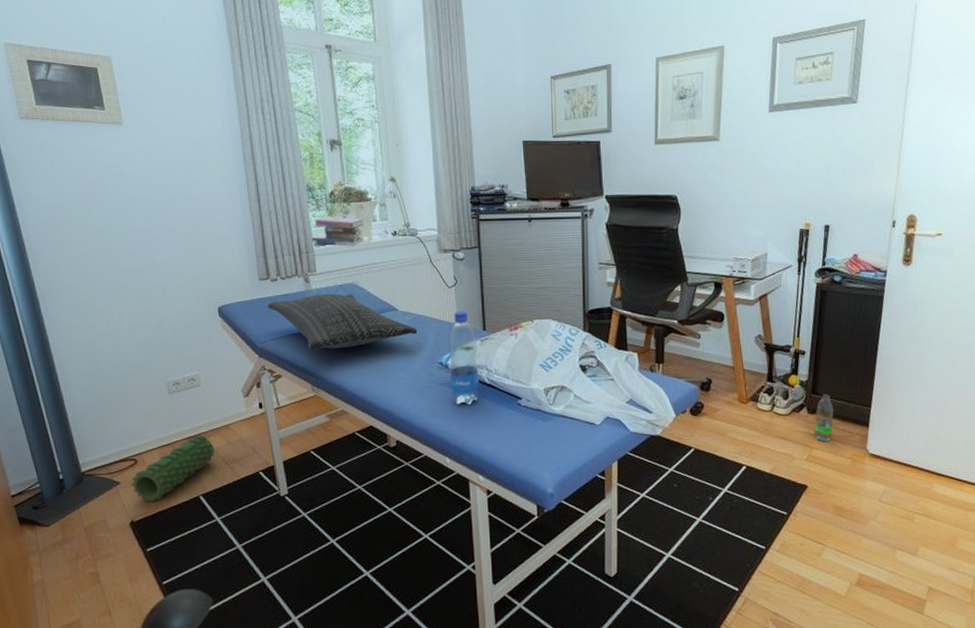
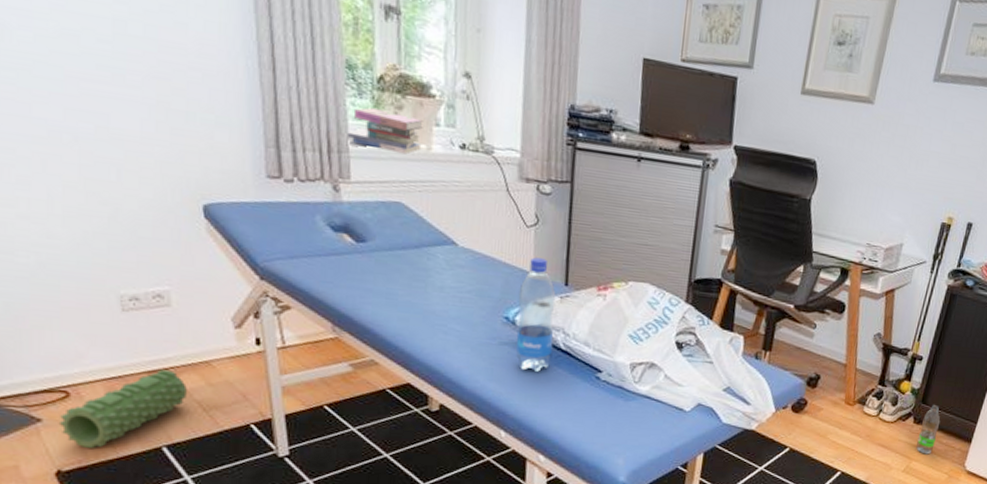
pillow: present [267,293,418,351] -> none [277,208,481,284]

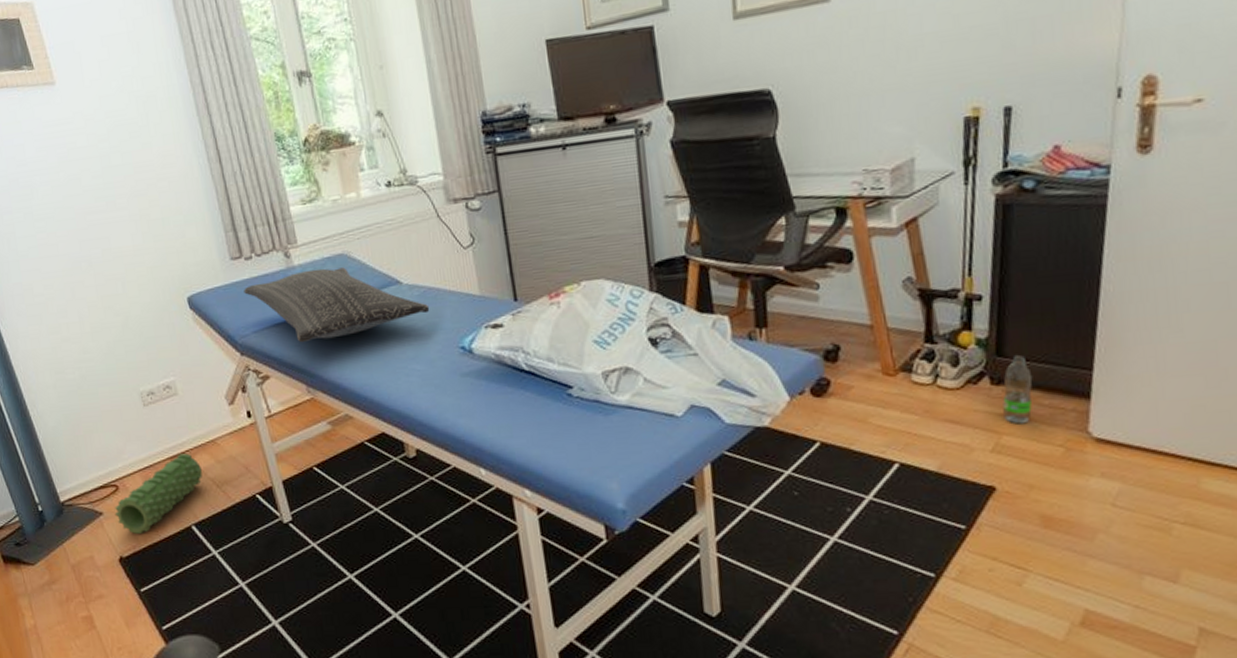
pillow: none [277,208,481,284] -> present [244,267,430,343]
books: present [347,107,423,155] -> none [287,168,352,209]
bottle: present [516,257,556,372] -> none [469,277,517,400]

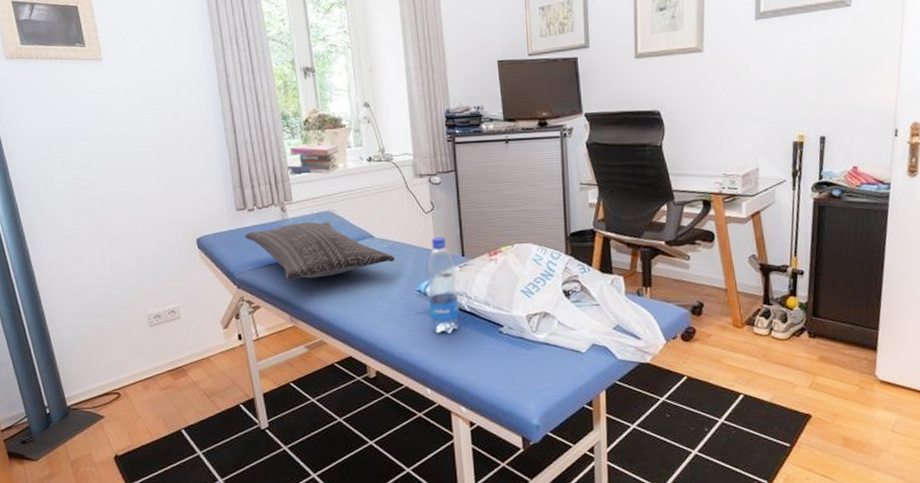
foam roller: present [114,453,202,534] -> none [114,368,195,435]
books: none [287,168,352,209] -> present [287,144,340,174]
bottle: none [469,277,517,400] -> present [426,237,460,334]
bottle: present [1002,354,1033,425] -> none [817,316,838,368]

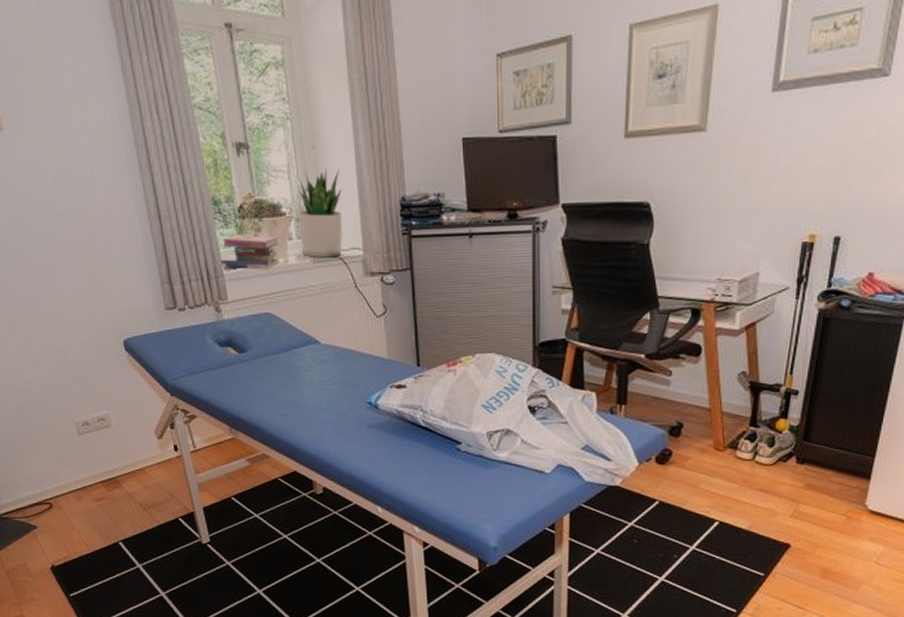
pillow: present [245,222,395,281] -> none [176,324,343,389]
planter: none [357,87,395,163] -> present [298,168,342,258]
bottle: present [426,237,460,334] -> none [377,344,414,450]

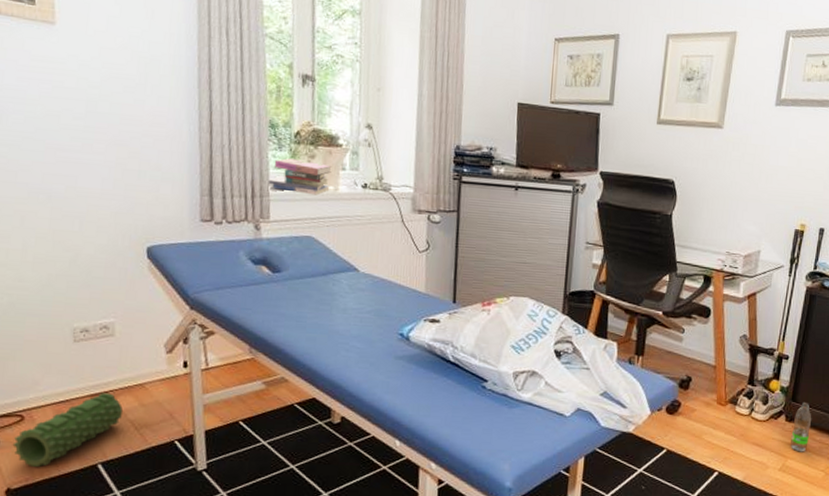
foam roller: none [48,479,131,546] -> present [12,393,123,467]
planter: present [298,168,342,258] -> none [353,110,400,192]
bottle: none [803,440,829,496] -> present [791,401,812,452]

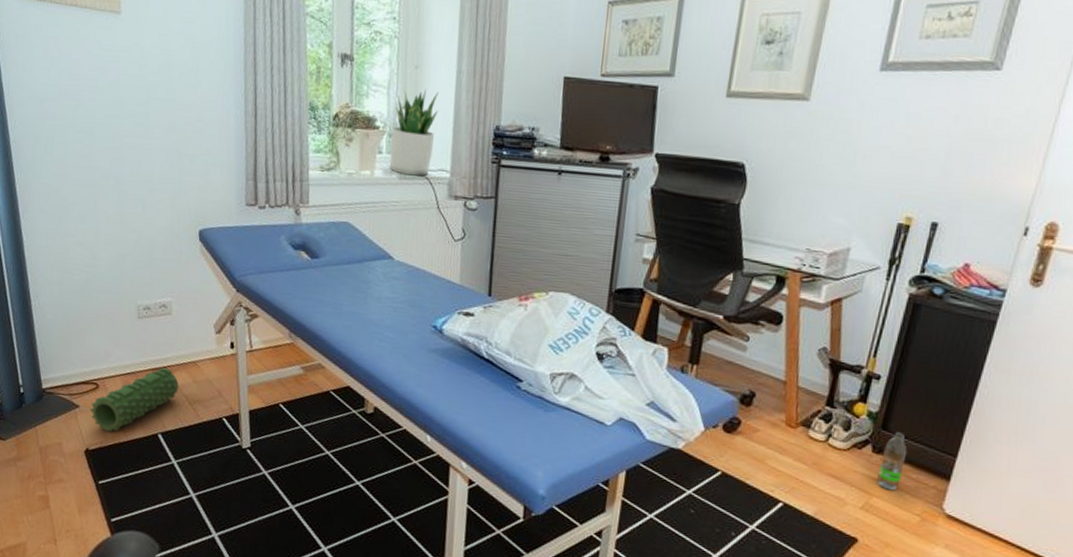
books: present [268,158,332,195] -> none [307,141,369,180]
planter: none [353,110,400,192] -> present [389,89,438,176]

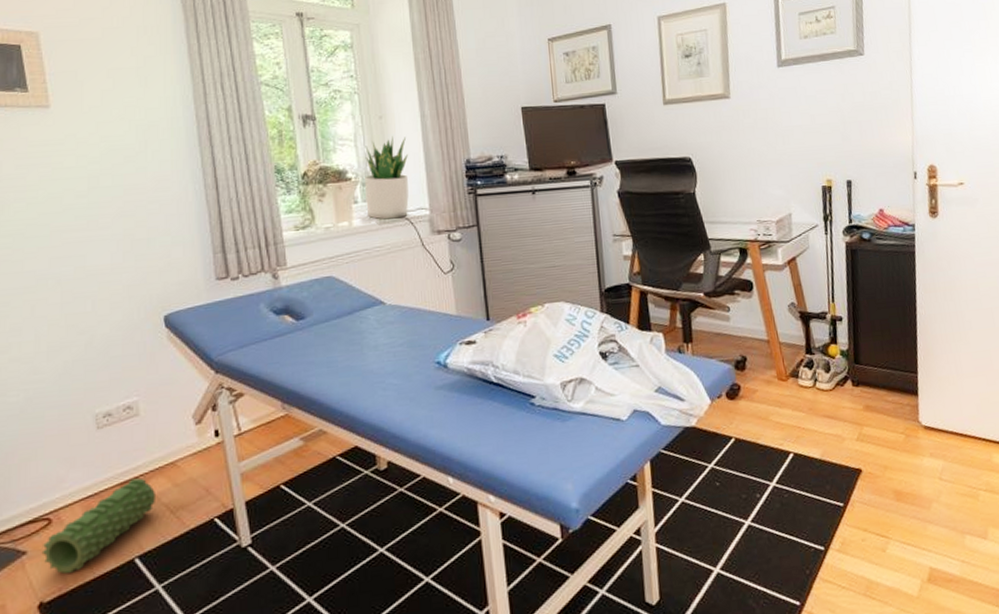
bottle: present [877,431,908,491] -> none [861,362,882,417]

